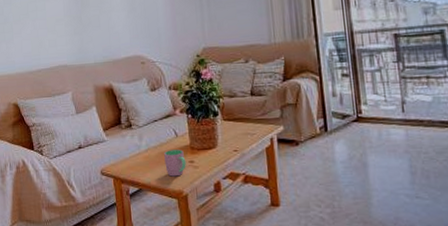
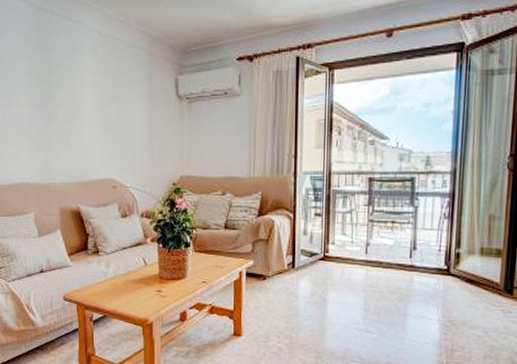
cup: present [164,149,186,177] -> none [131,278,153,305]

